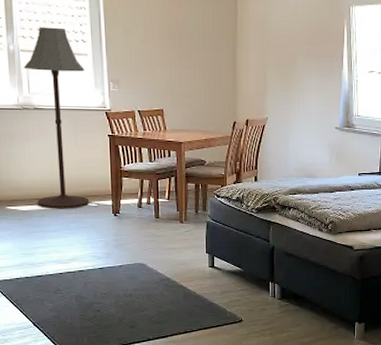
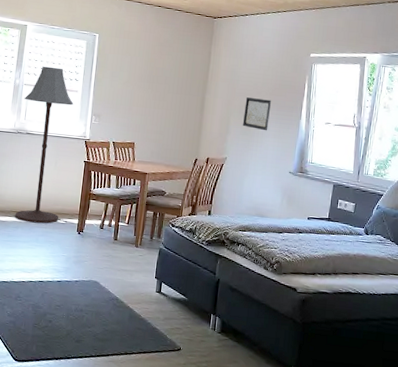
wall art: none [281,49,310,85] -> present [243,97,272,131]

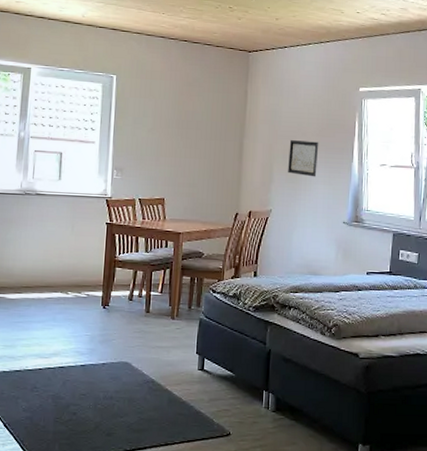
floor lamp: present [15,66,74,224] -> none [26,115,91,299]

